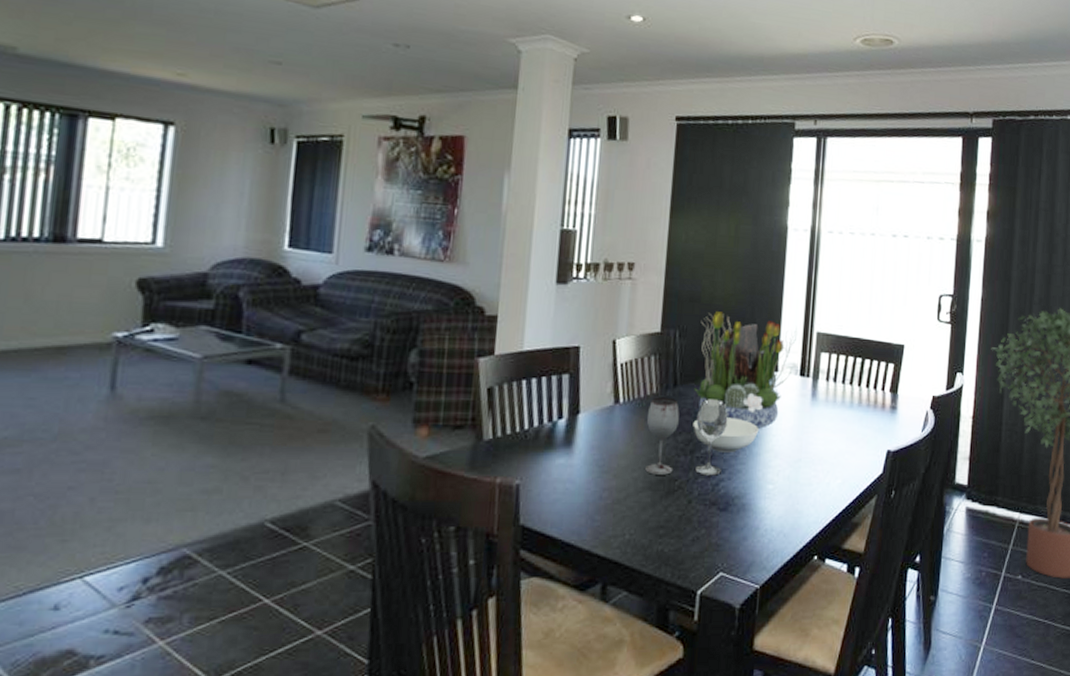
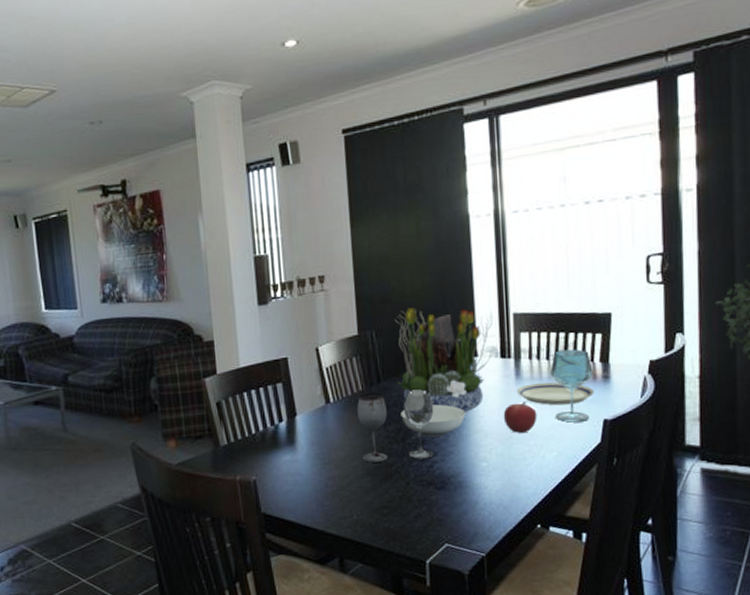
fruit: none [795,423,827,456] -> present [503,401,537,433]
plate: none [810,406,881,432] -> present [516,382,594,406]
wine glass: none [843,375,883,451] -> present [549,349,593,423]

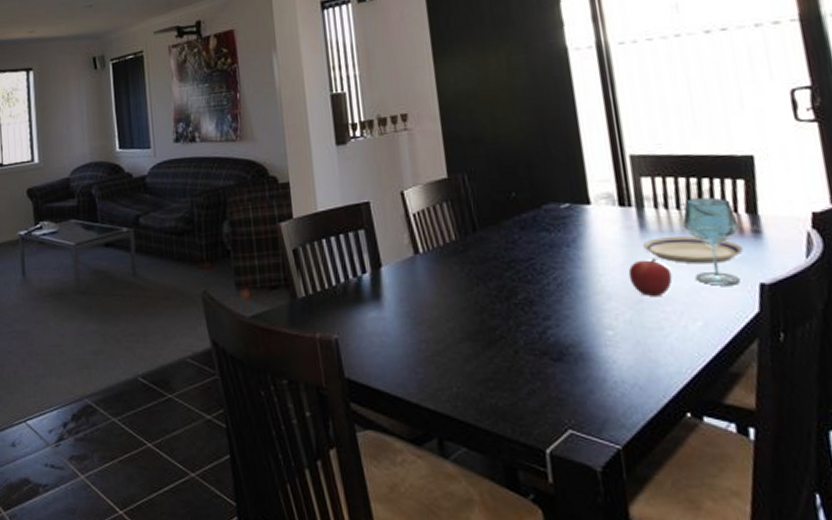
wineglass: present [357,389,434,463] -> none [450,240,546,324]
flower arrangement: present [394,308,494,412] -> none [488,148,608,269]
bowl: present [401,404,466,437] -> none [502,259,582,297]

